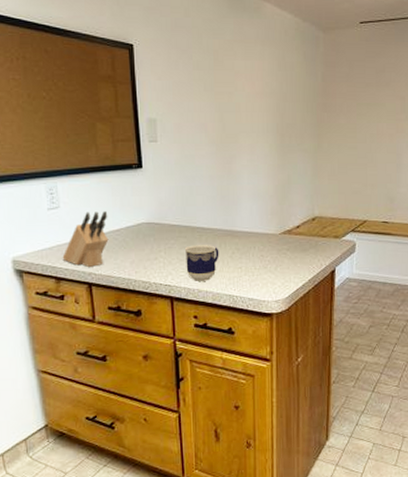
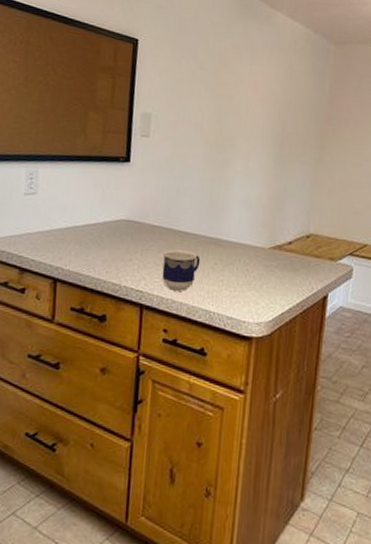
knife block: present [62,211,109,267] -> none [30,201,86,261]

